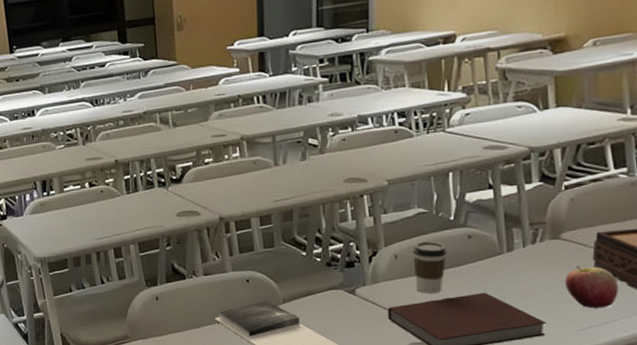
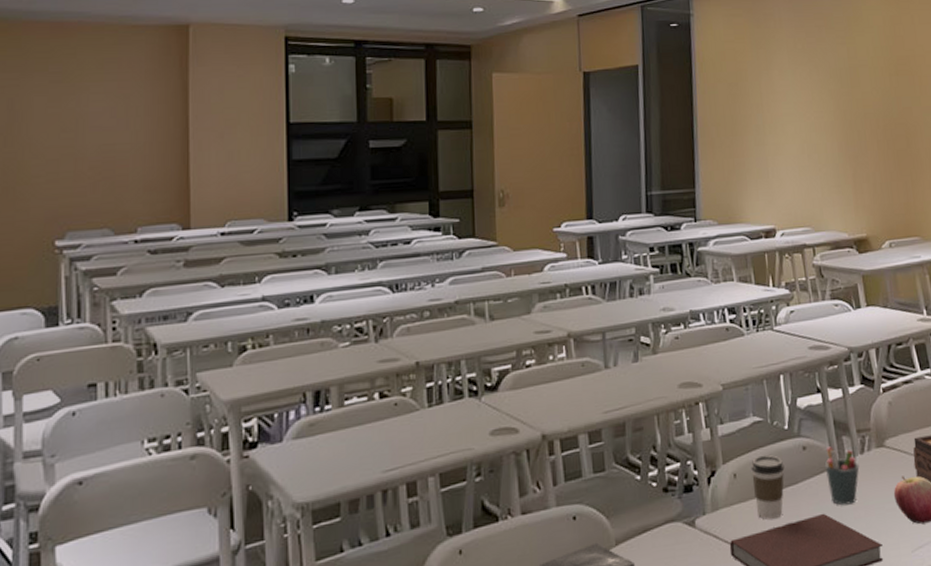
pen holder: none [490,236,529,287] -> present [824,446,860,505]

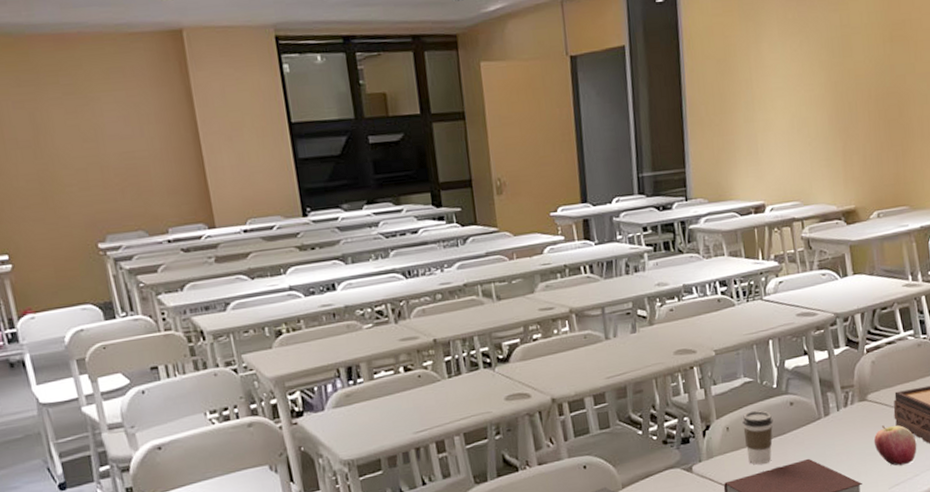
pen holder: present [824,446,860,505] -> none [810,401,843,452]

